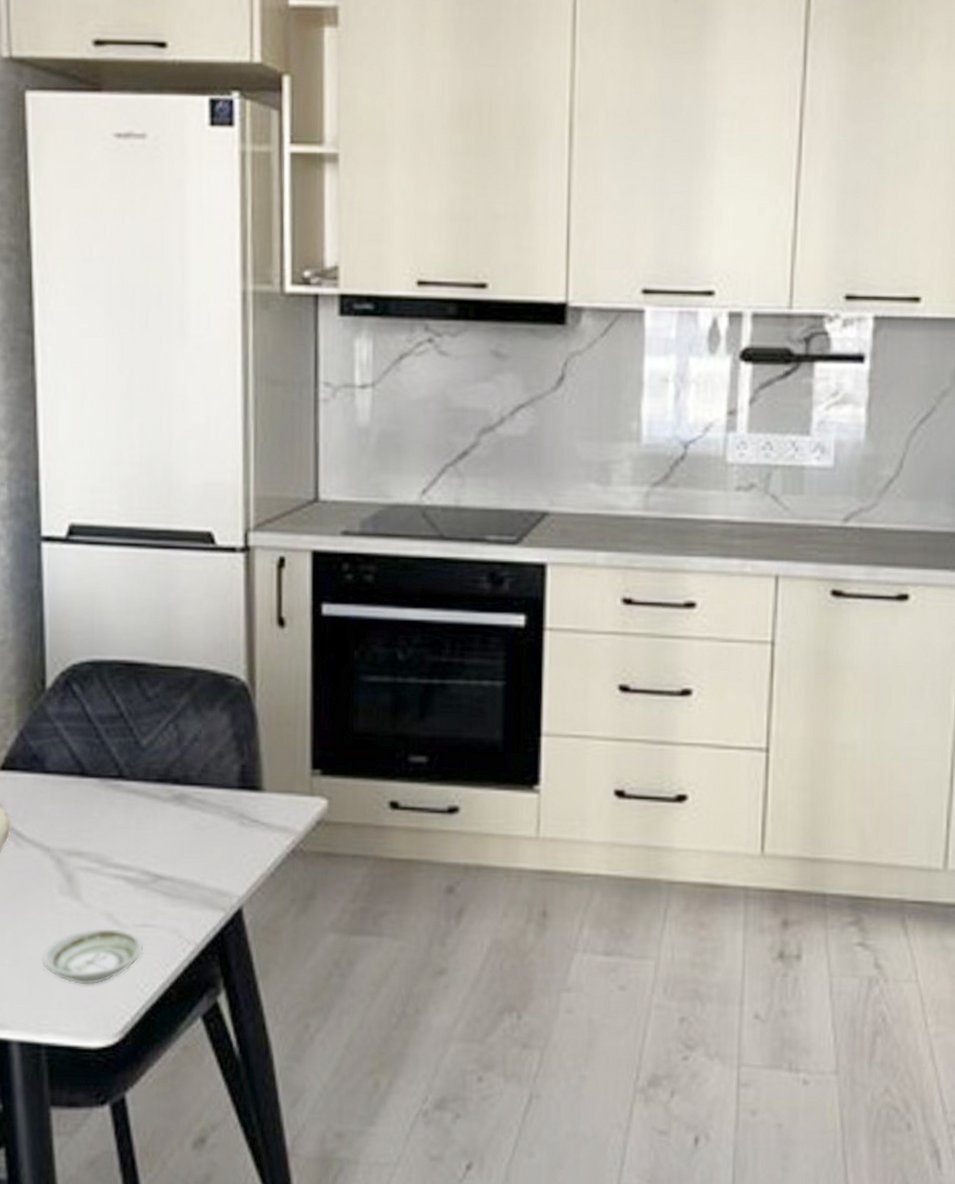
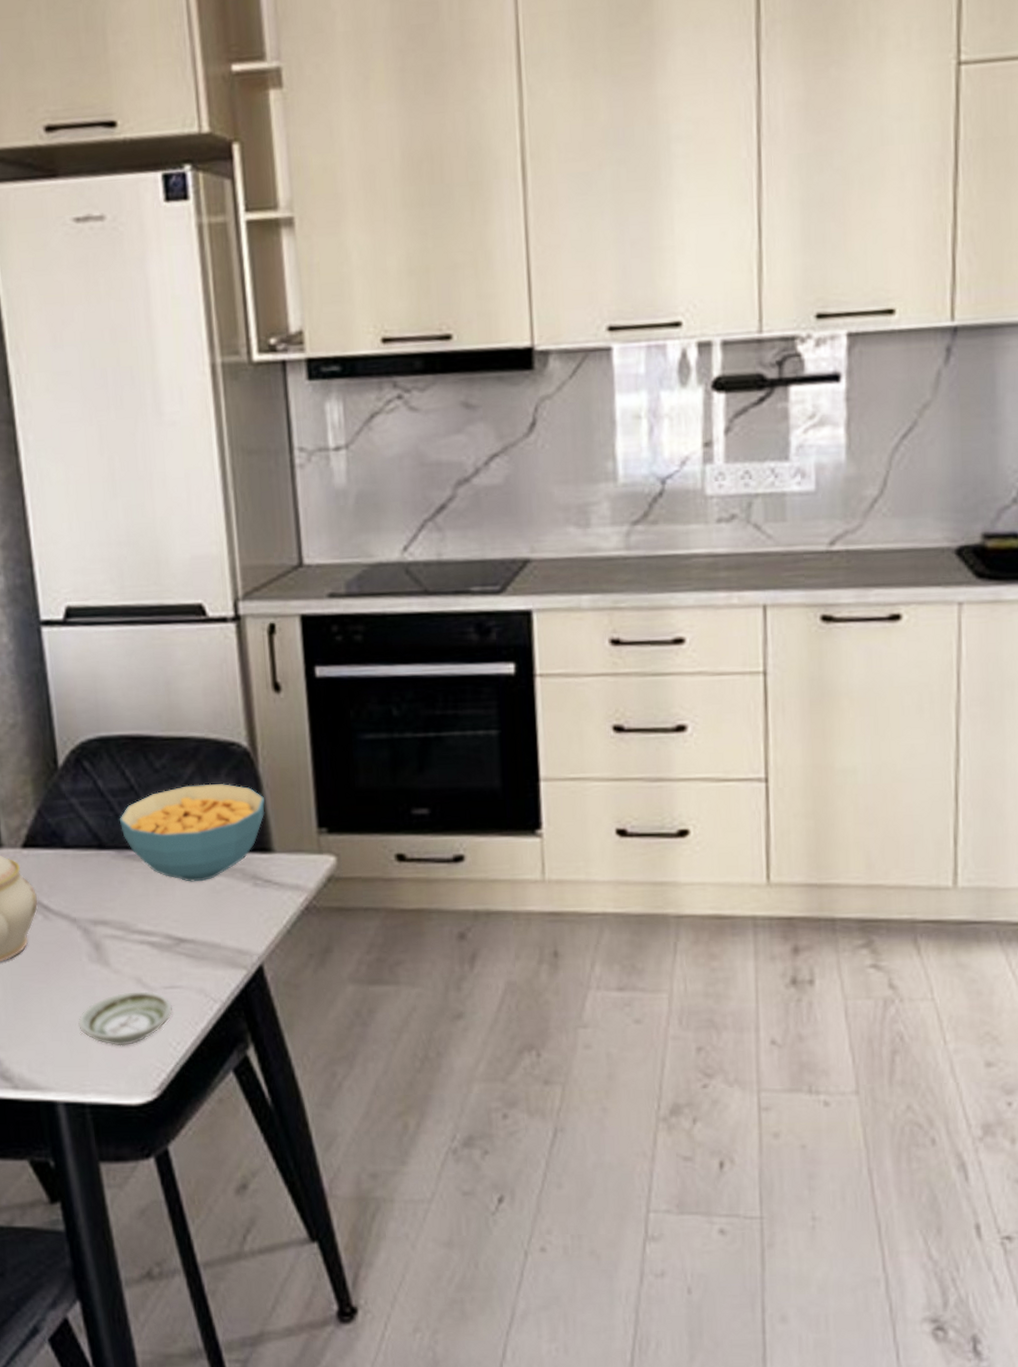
cereal bowl: none [105,716,258,817] -> present [119,783,265,882]

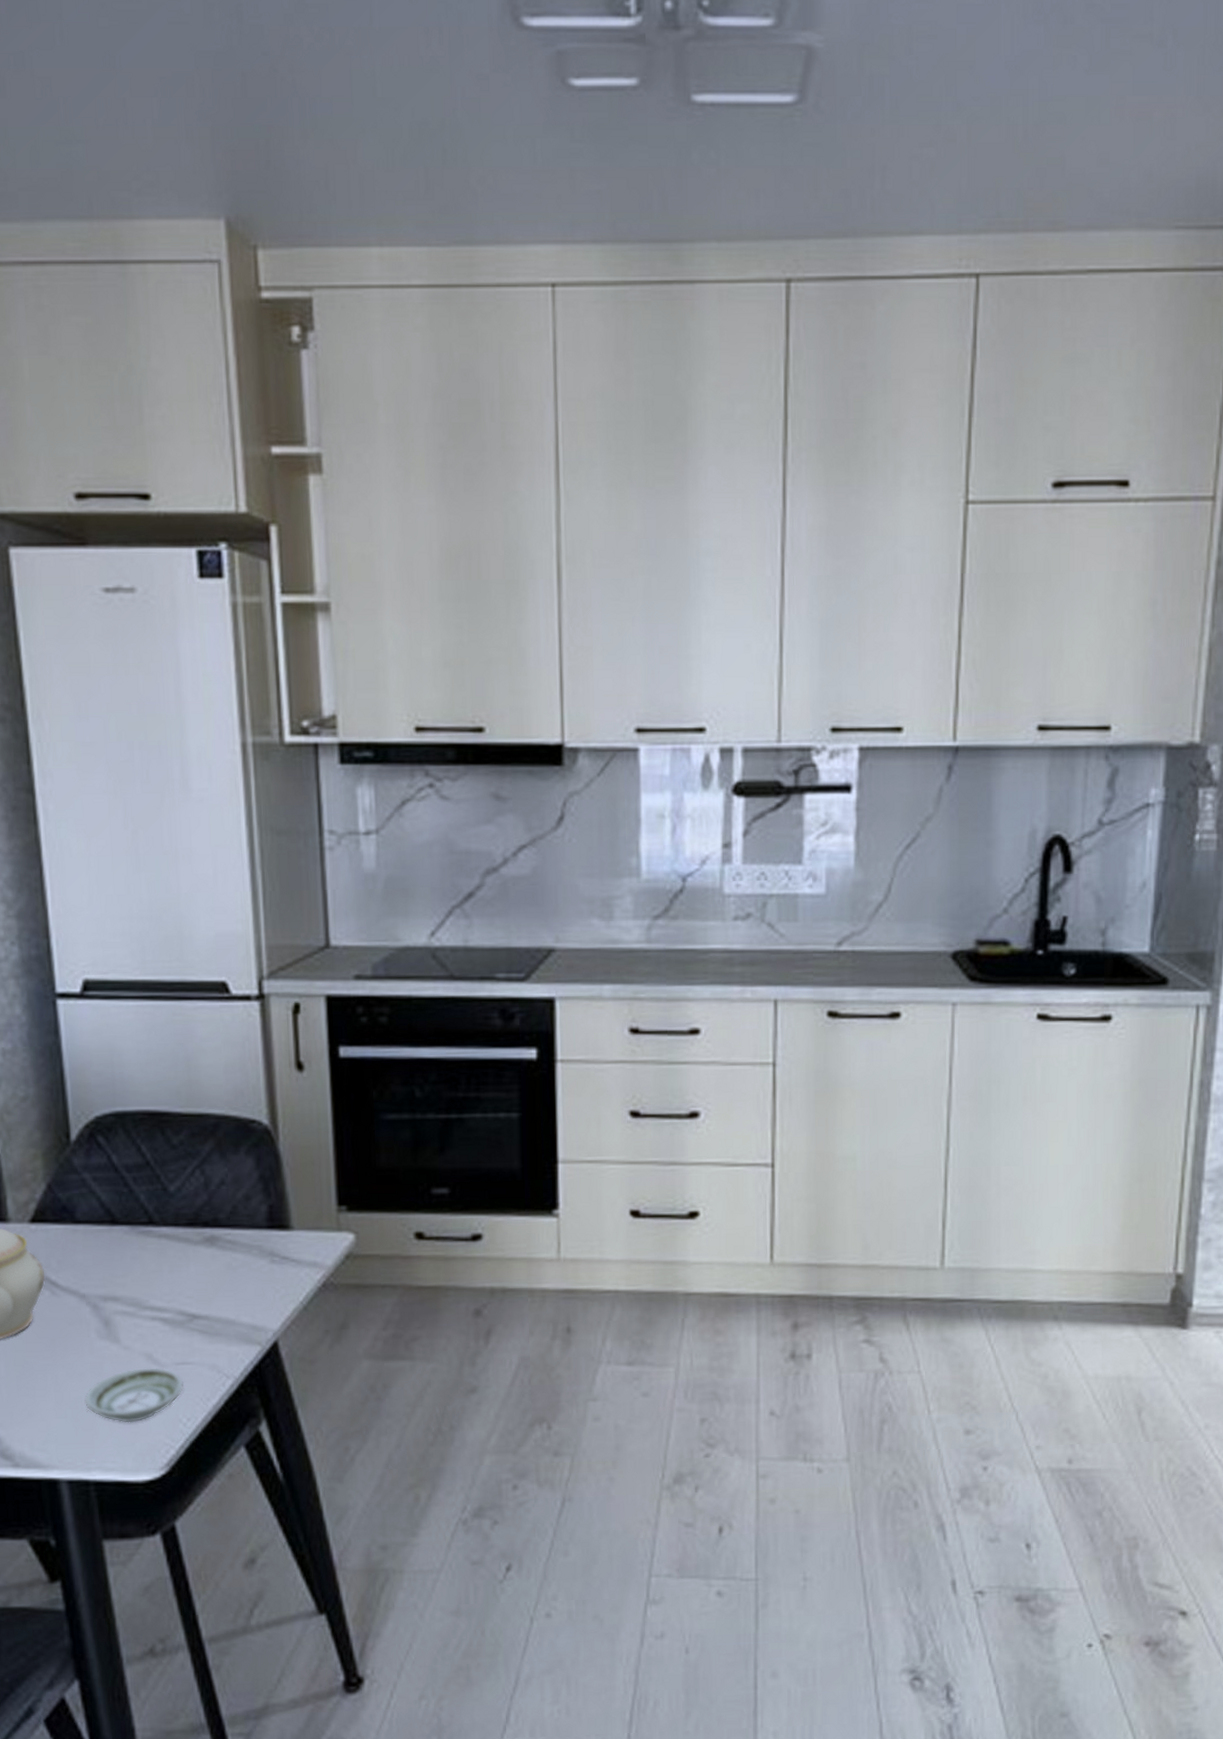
cereal bowl: present [119,783,265,882] -> none [133,1160,284,1259]

